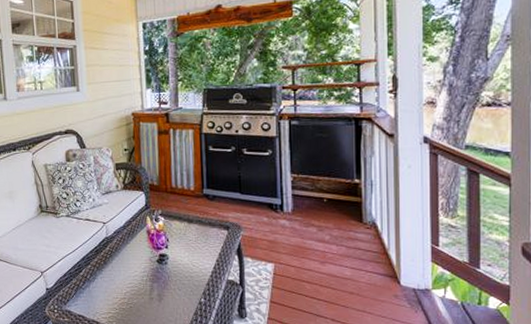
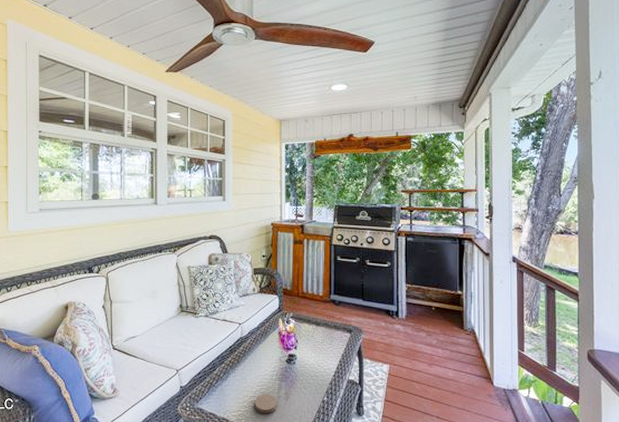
coaster: none [125,295,150,316] -> present [254,393,278,414]

